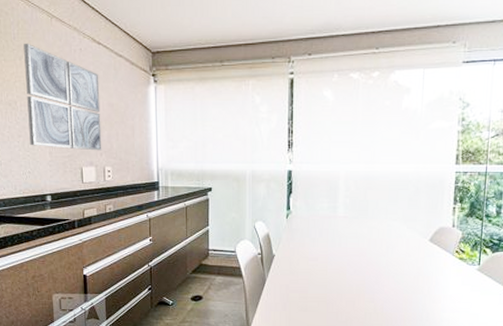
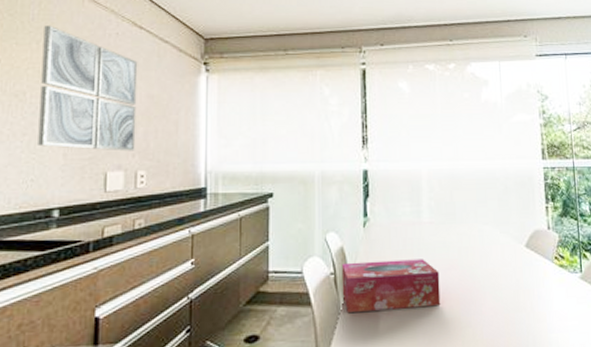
tissue box: none [267,246,350,285] -> present [341,259,441,312]

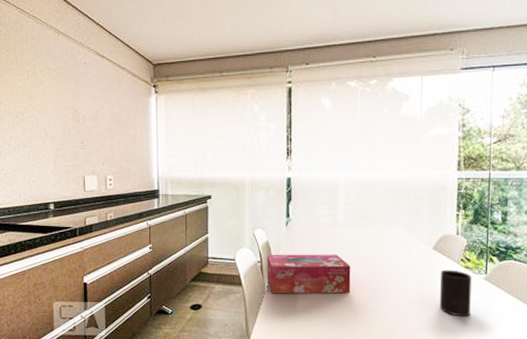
wall art: present [38,25,138,151] -> none [31,57,104,160]
cup: none [536,269,570,325] -> present [439,270,472,317]

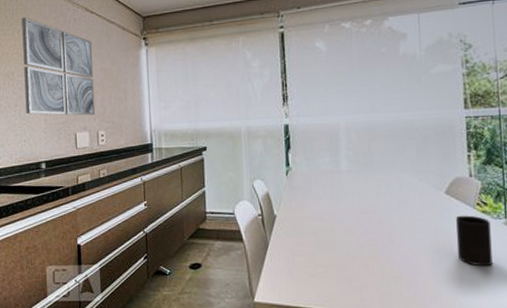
wall art: none [31,57,104,160] -> present [22,17,96,116]
tissue box: present [267,254,351,294] -> none [268,203,360,248]

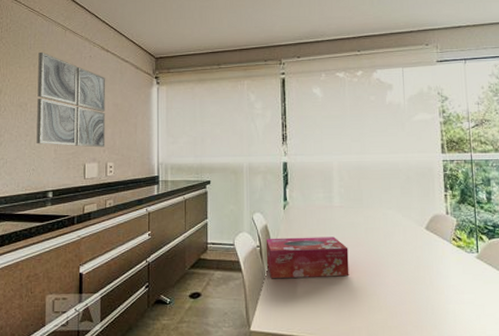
tissue box: none [268,203,360,248] -> present [266,237,349,278]
cup: present [456,215,493,267] -> none [435,249,467,297]

